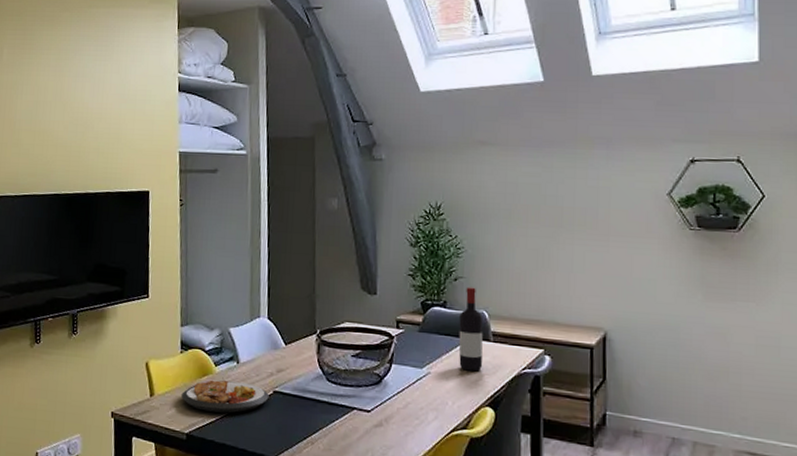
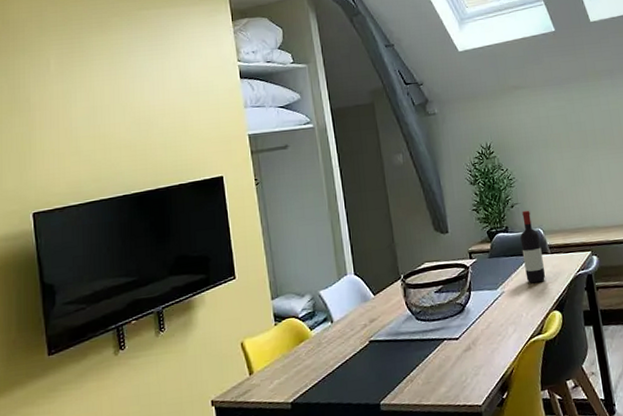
plate: present [181,380,269,413] -> none [281,339,366,376]

